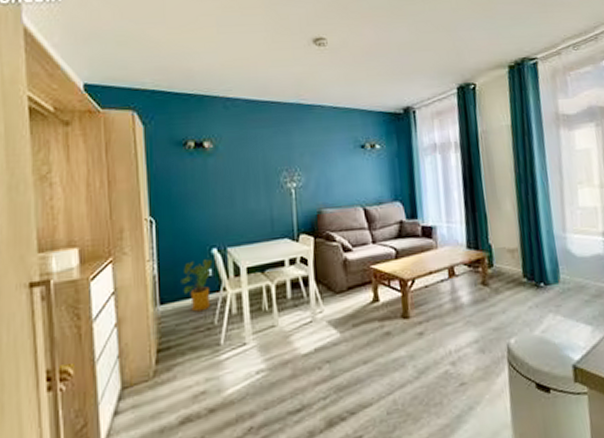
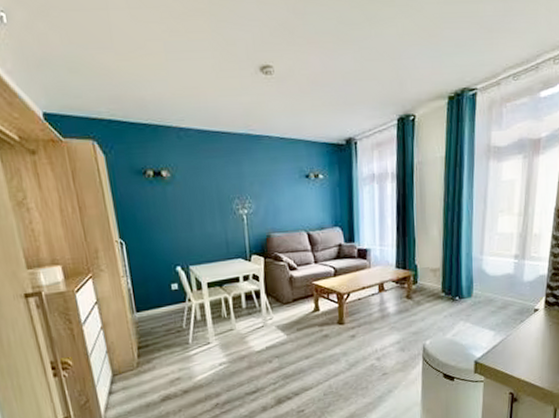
house plant: present [181,259,213,312] -> none [152,275,179,318]

